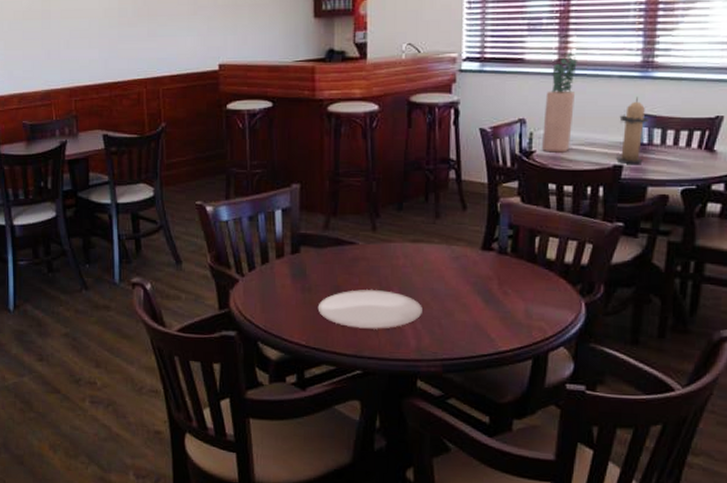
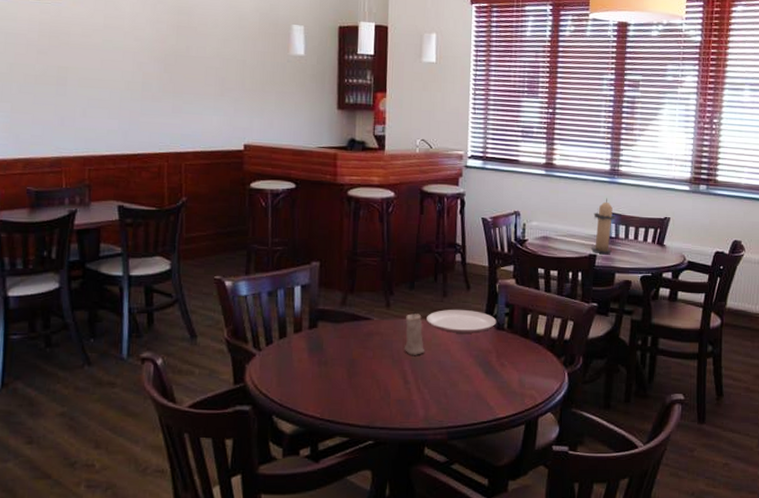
plate: present [317,290,422,329] -> none [333,363,430,400]
candle: none [392,234,416,282] -> present [403,311,425,355]
plate: none [417,231,498,258] -> present [426,309,497,333]
vase: present [541,49,579,152] -> none [532,155,562,242]

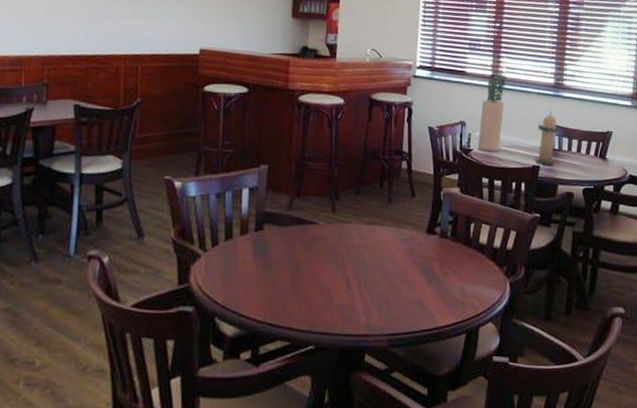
candle: present [403,311,425,355] -> none [347,217,369,261]
plate: present [426,309,497,333] -> none [371,215,441,241]
vase: none [532,155,562,242] -> present [477,67,507,152]

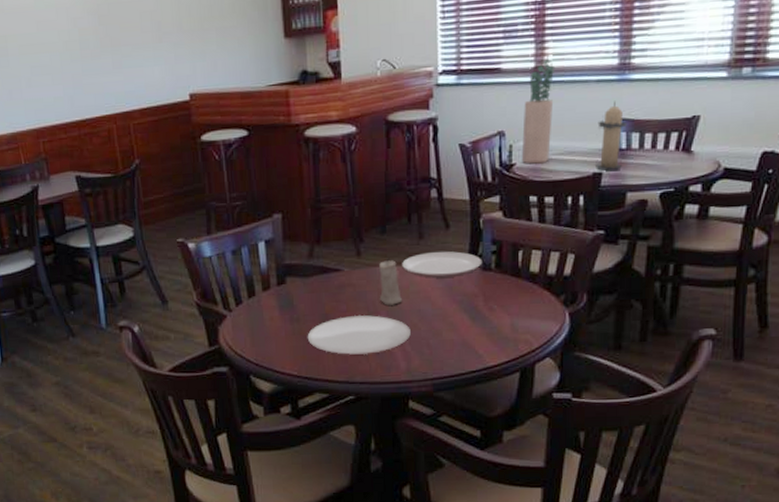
plate: none [276,267,373,306] -> present [307,315,411,355]
candle: none [347,217,369,261] -> present [379,258,403,305]
plate: none [371,215,441,241] -> present [402,251,483,278]

